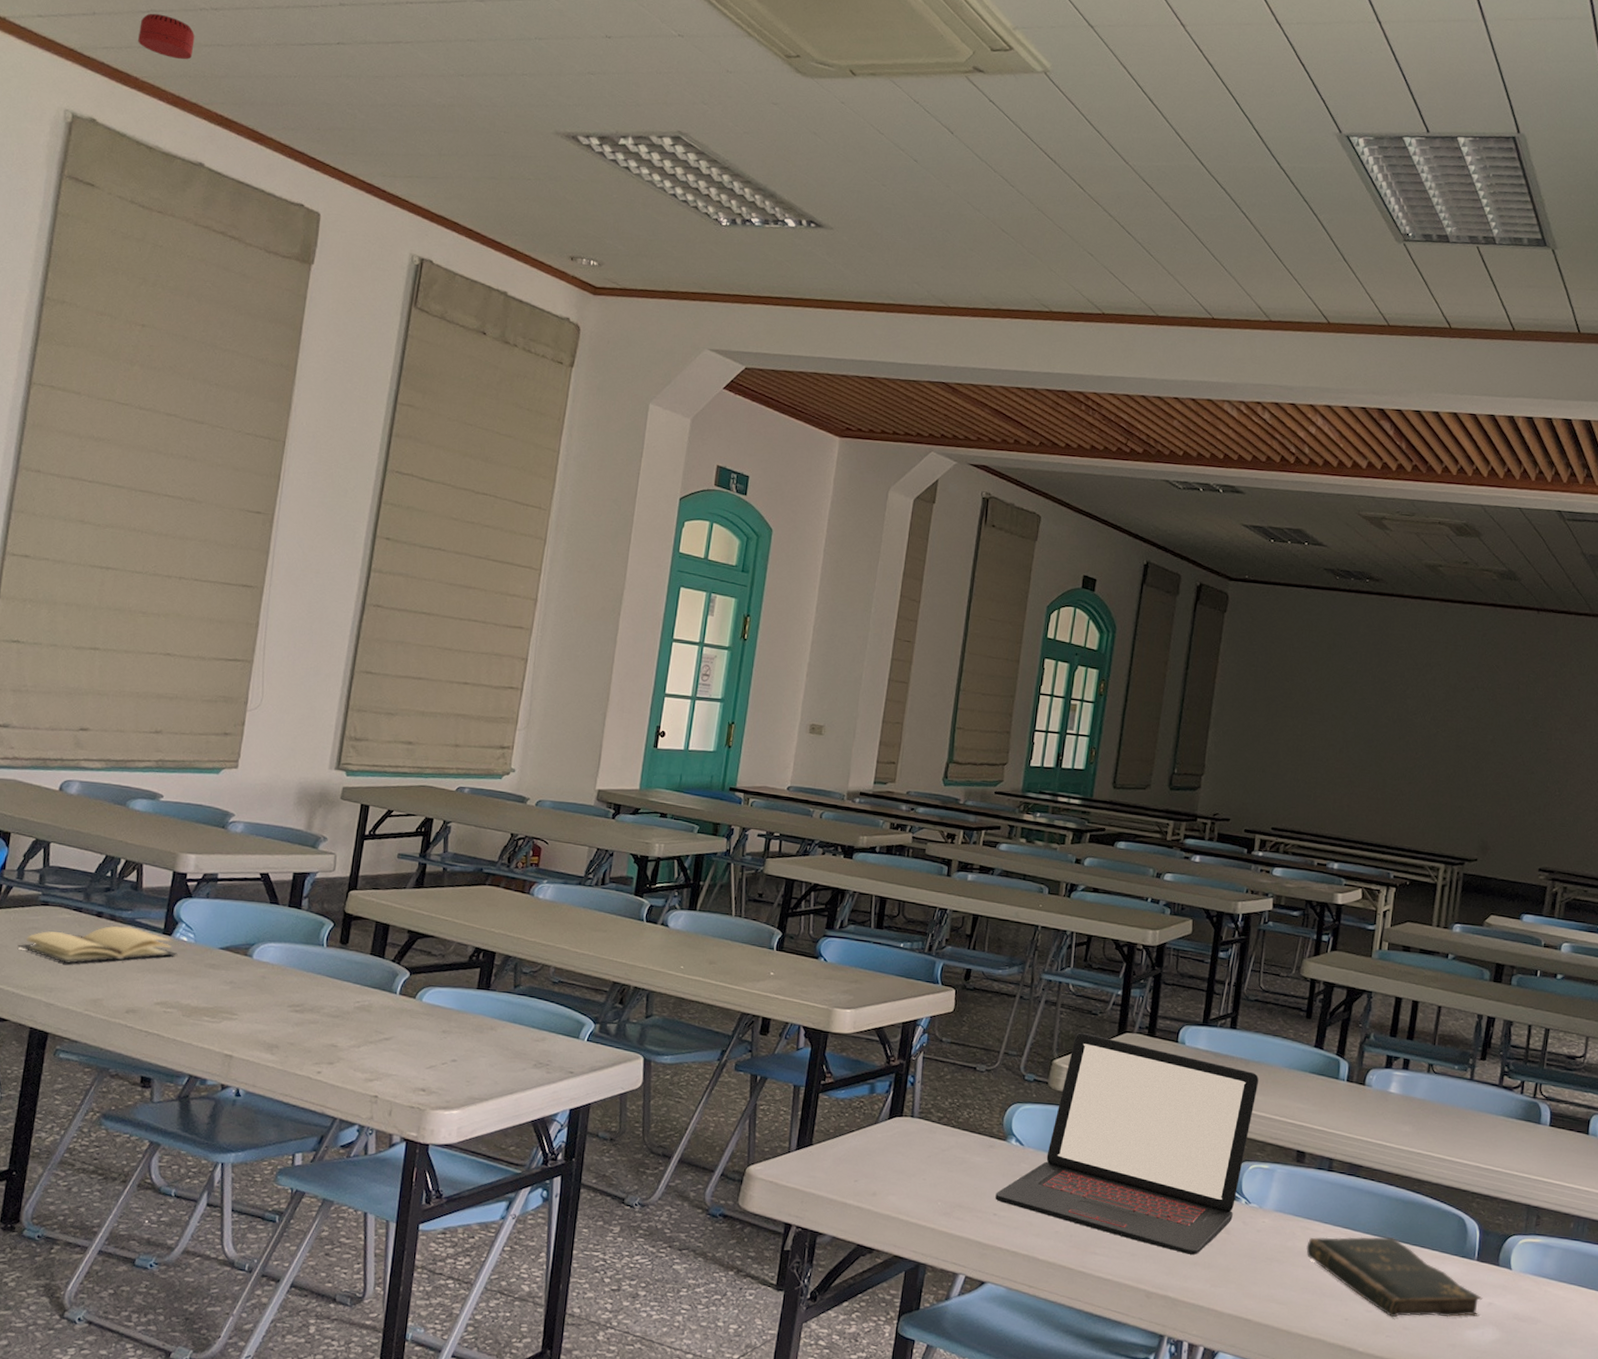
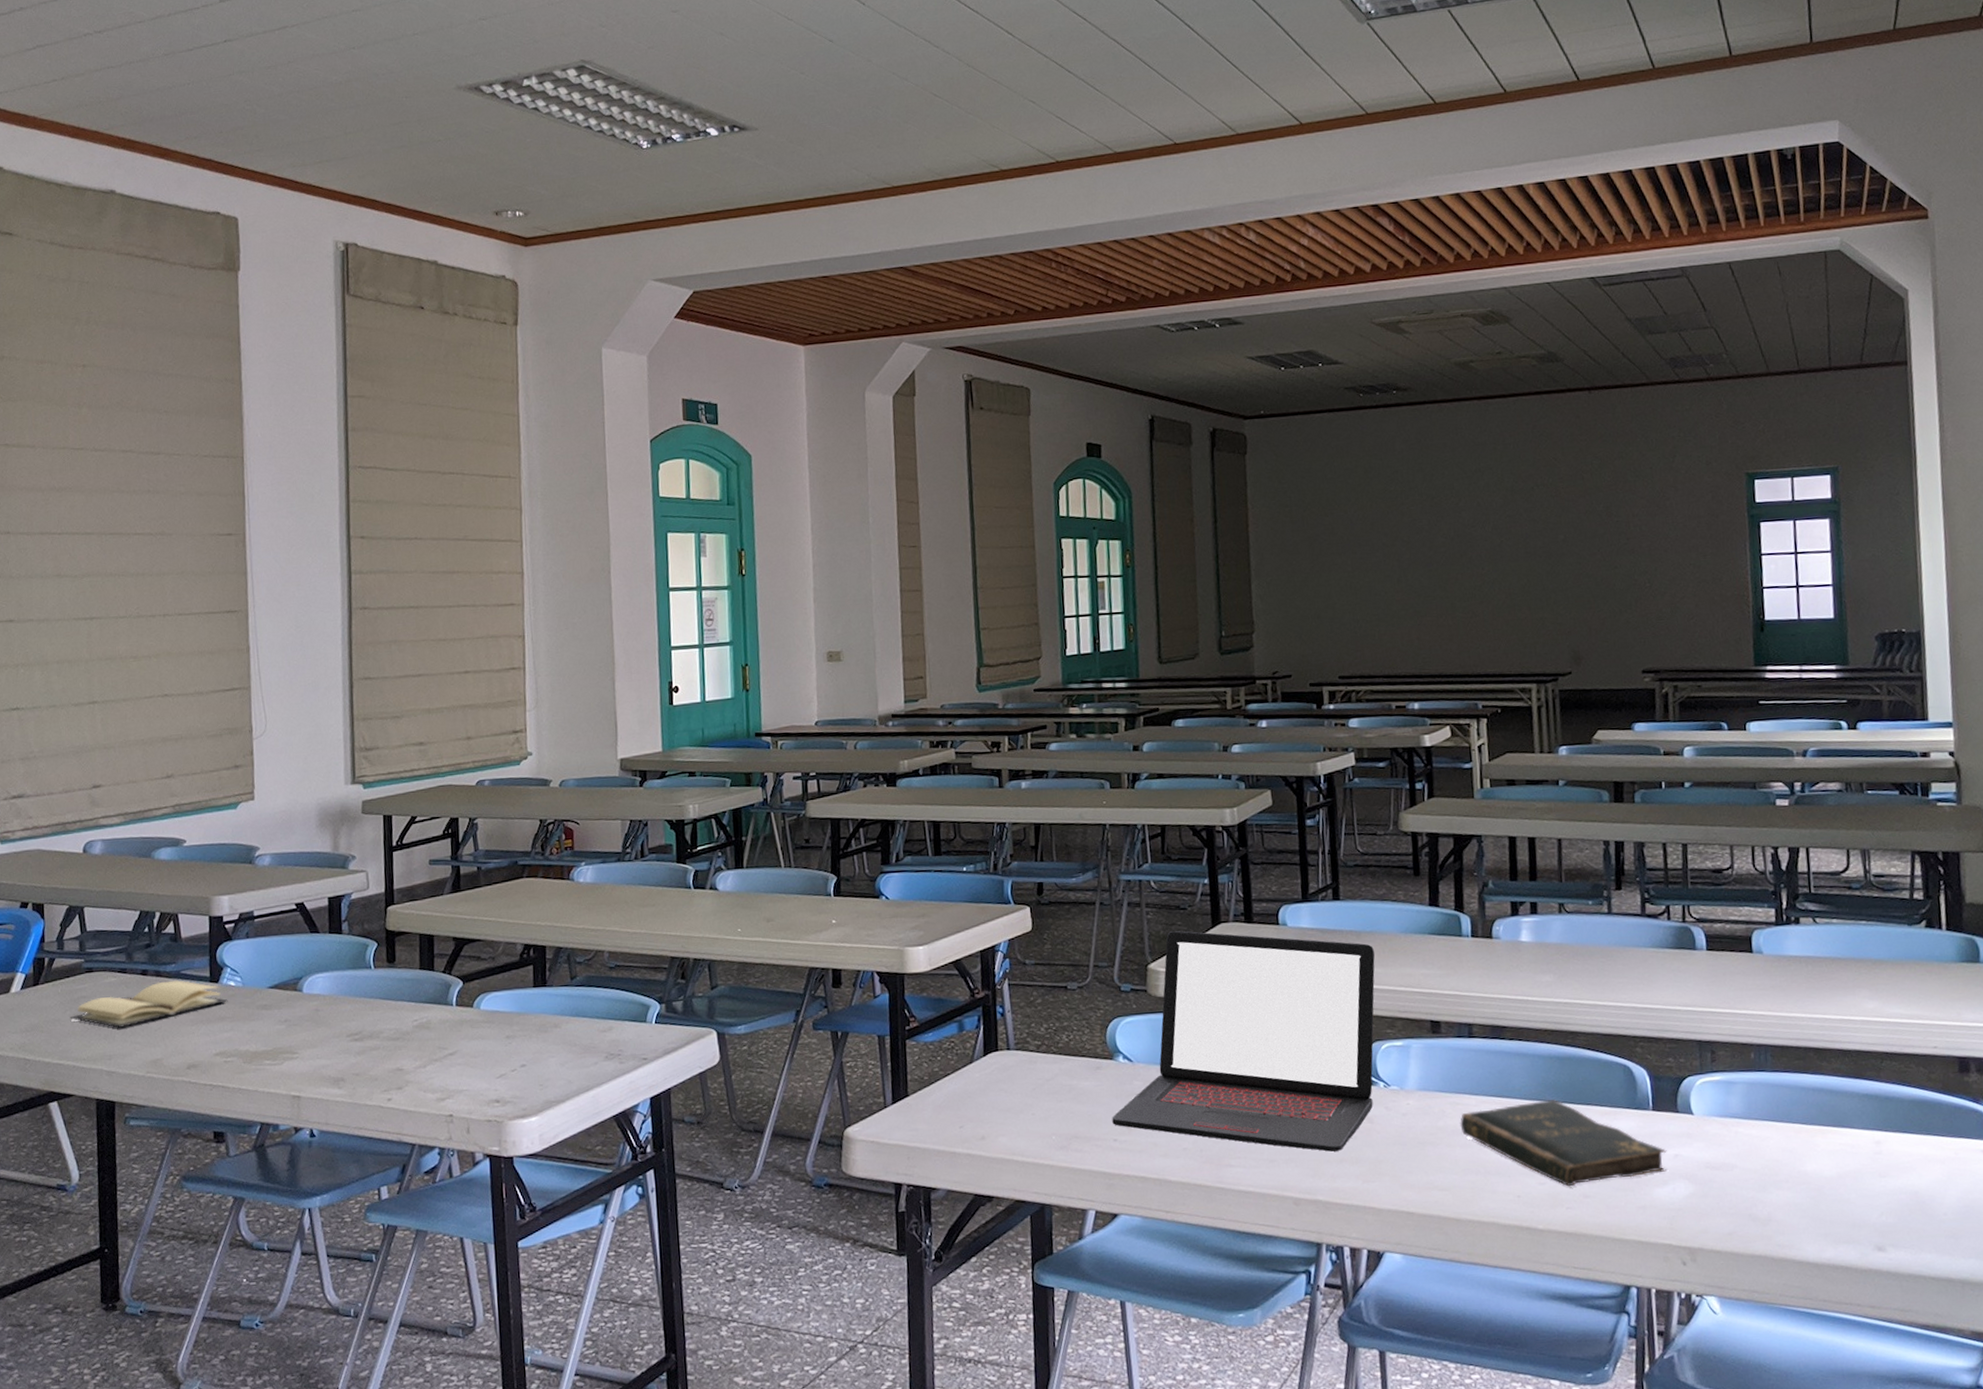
smoke detector: present [138,13,195,60] -> none [28,48,85,90]

